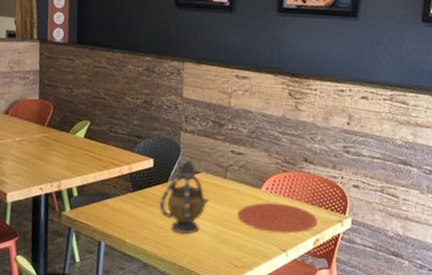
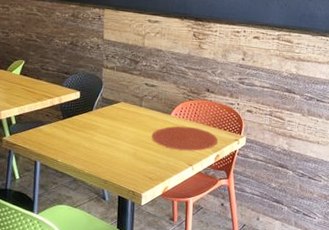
teapot: present [159,160,209,235] -> none [85,92,127,154]

